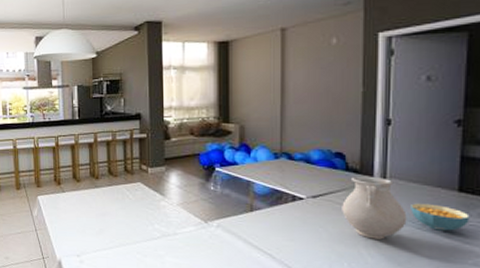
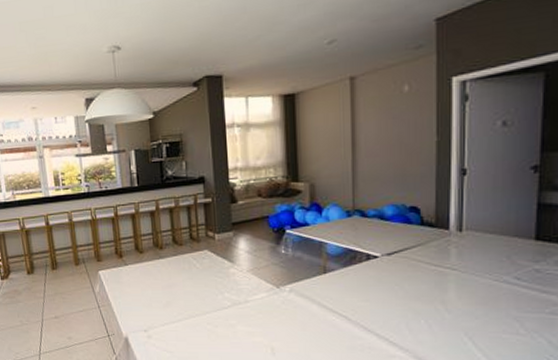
vase: present [342,176,407,240] -> none [417,229,484,294]
cereal bowl: present [411,203,470,231] -> none [487,254,547,281]

